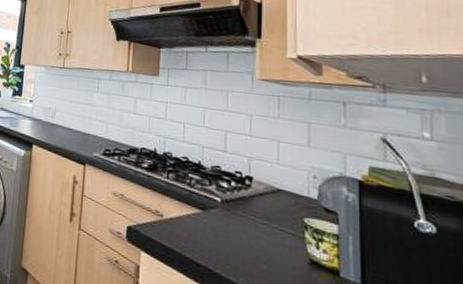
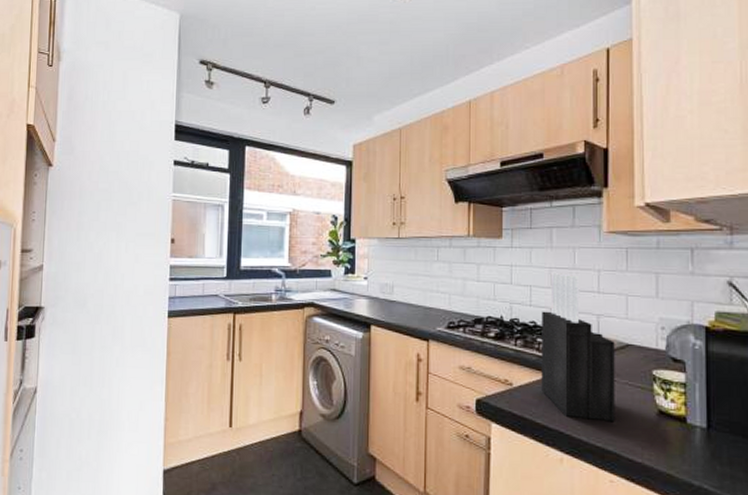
knife block: none [191,113,266,266] -> present [541,273,615,422]

